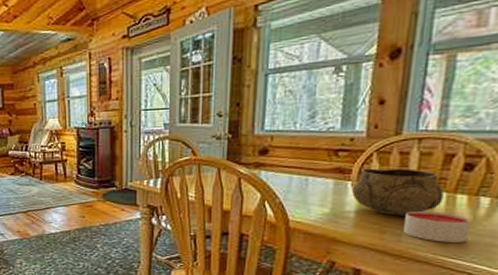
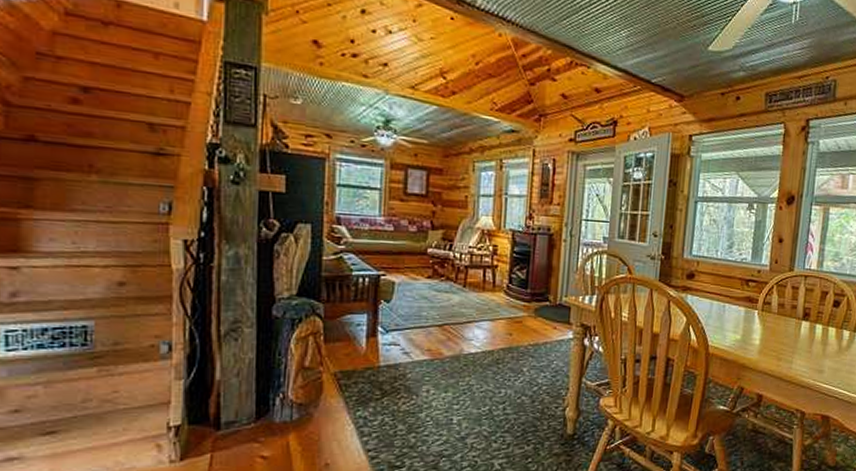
decorative bowl: present [352,168,444,216] -> none [758,299,821,345]
candle: present [404,211,471,243] -> none [794,341,838,370]

